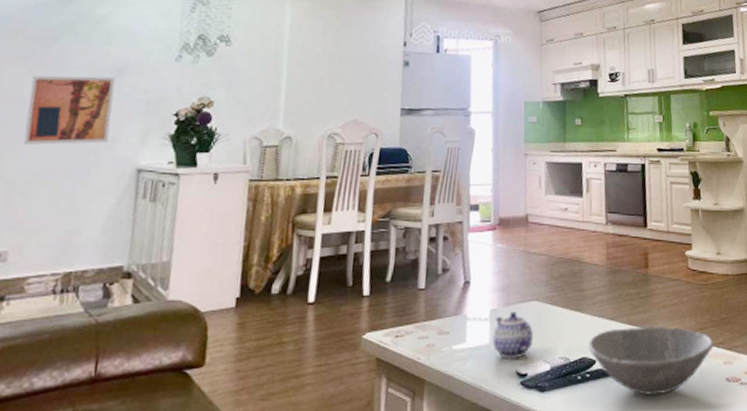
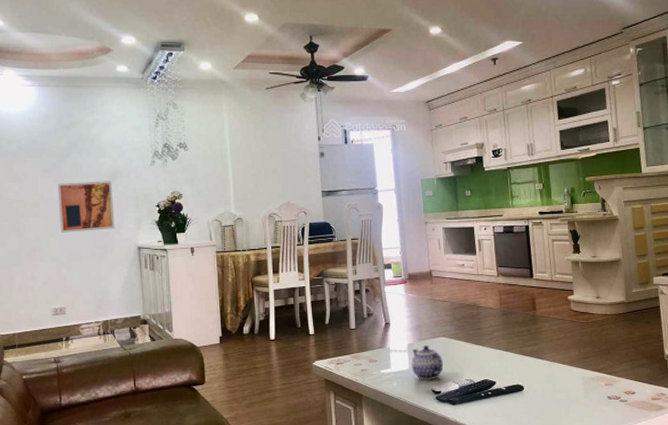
bowl: present [588,326,714,395] -> none [489,356,596,409]

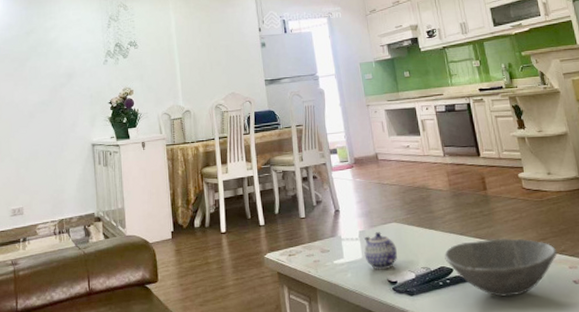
wall art: present [57,181,115,233] -> none [18,81,70,134]
bowl: none [489,356,596,409] -> present [444,238,557,297]

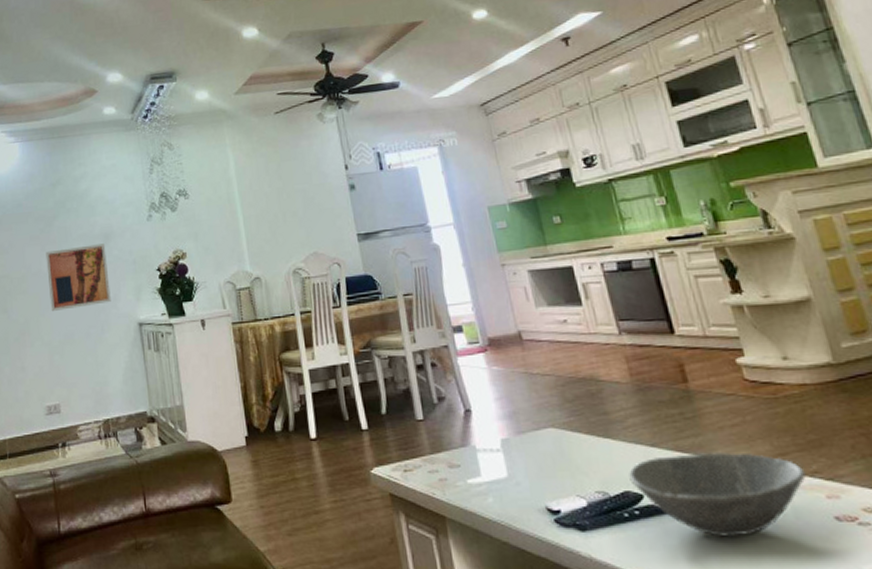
wall art: none [18,81,70,134] -> present [46,244,111,311]
teapot: present [364,232,398,270] -> none [509,441,560,494]

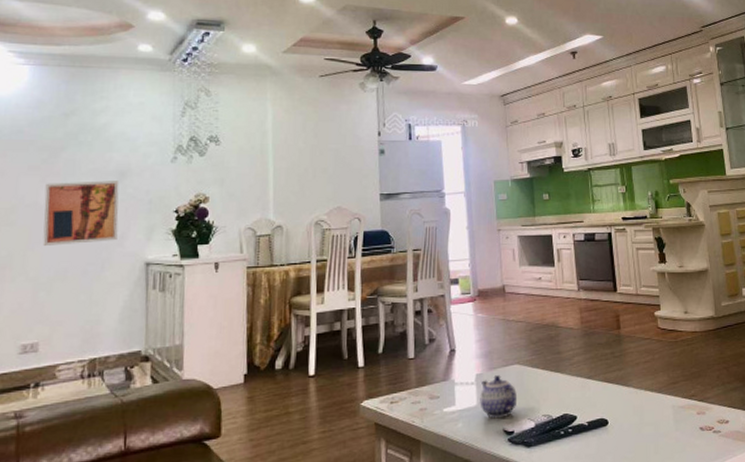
teapot: none [509,441,560,494] -> present [480,375,518,419]
bowl: present [629,452,806,537] -> none [569,382,687,446]

